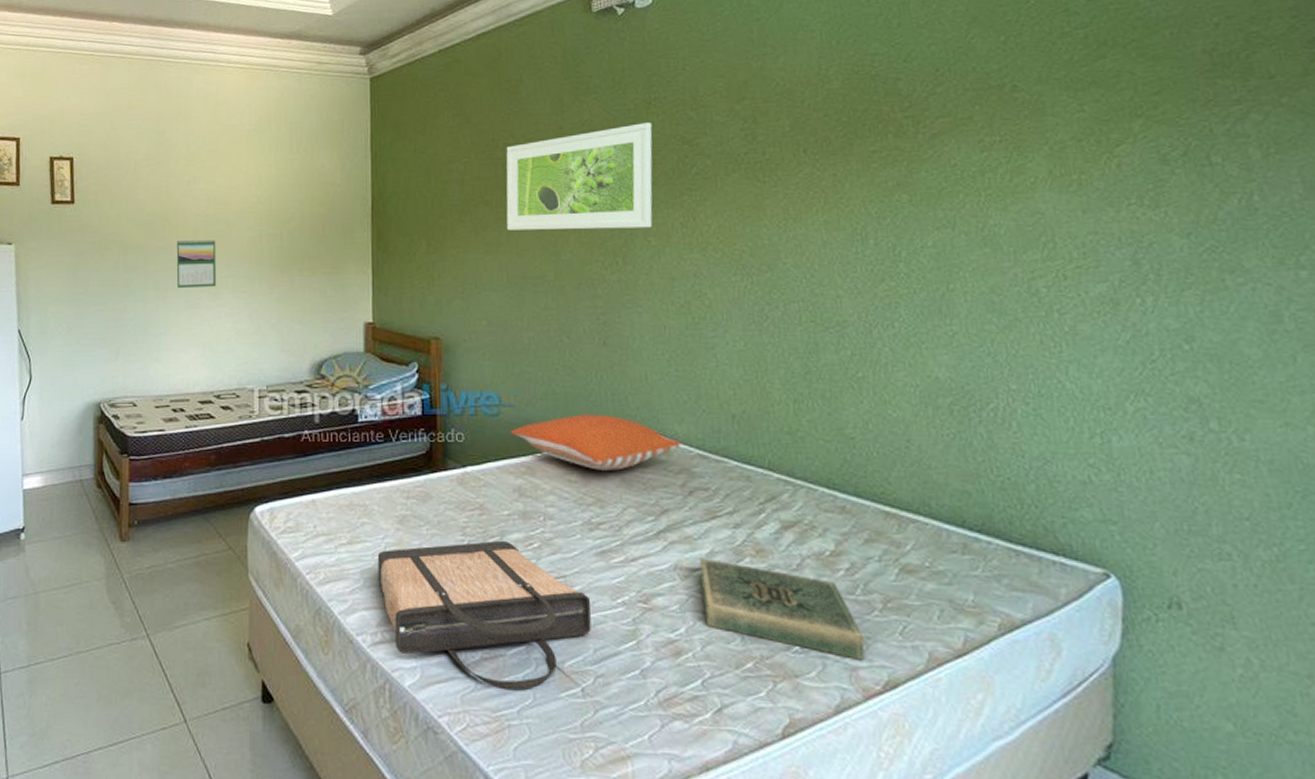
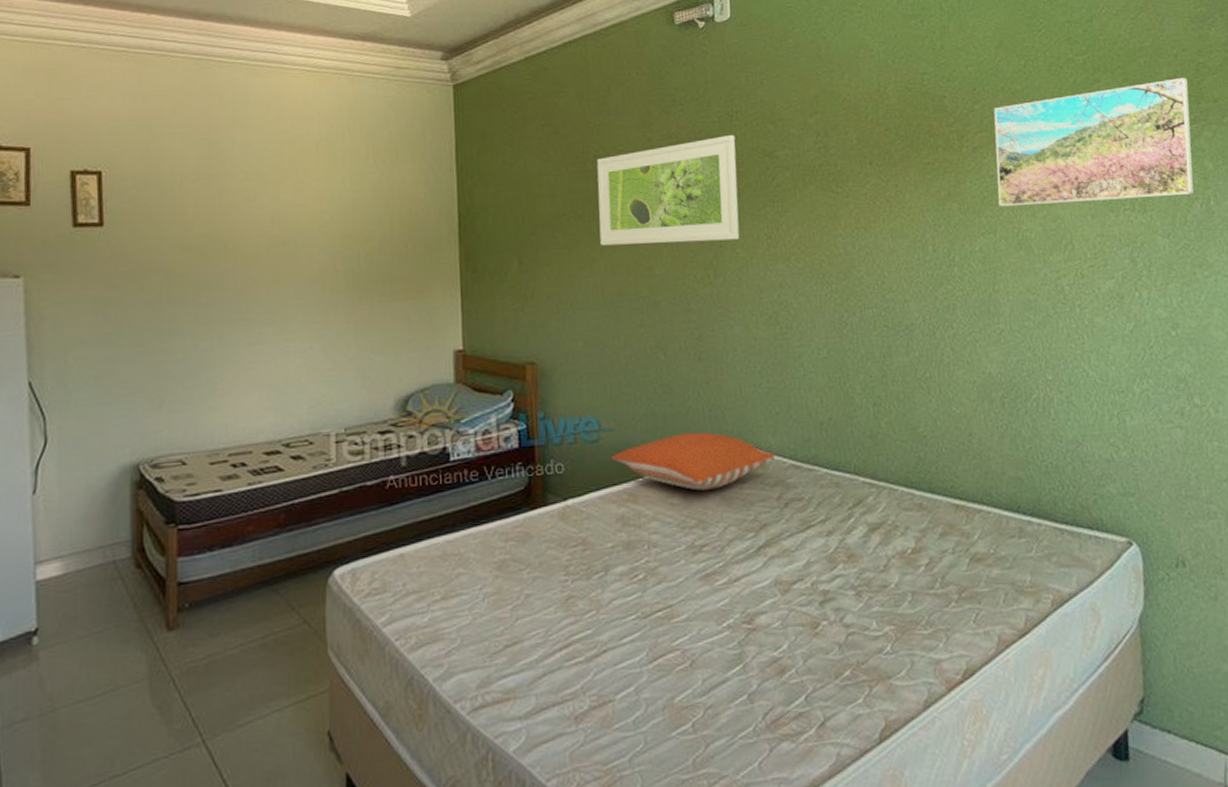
calendar: present [176,238,216,289] -> none [234,263,282,323]
shopping bag: present [377,540,592,691] -> none [475,575,699,739]
hardback book: present [700,558,865,660] -> none [798,569,946,653]
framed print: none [959,49,1233,199] -> present [993,77,1194,207]

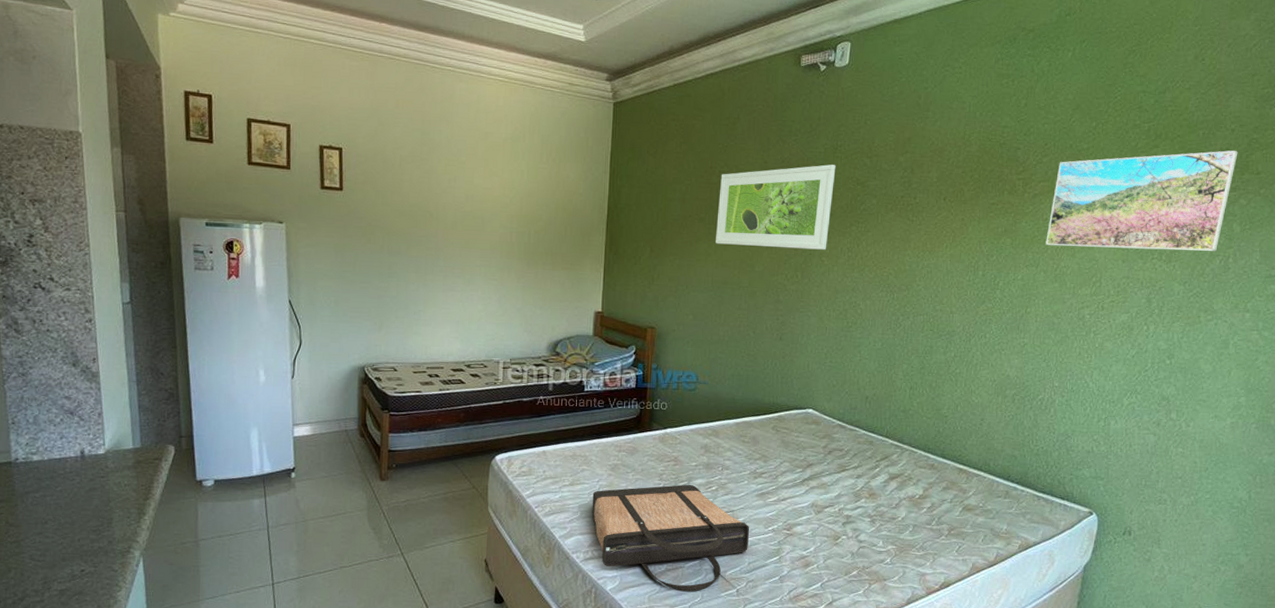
shopping bag: none [475,575,699,739] -> present [592,484,750,592]
pillow: present [610,432,776,491] -> none [702,392,827,435]

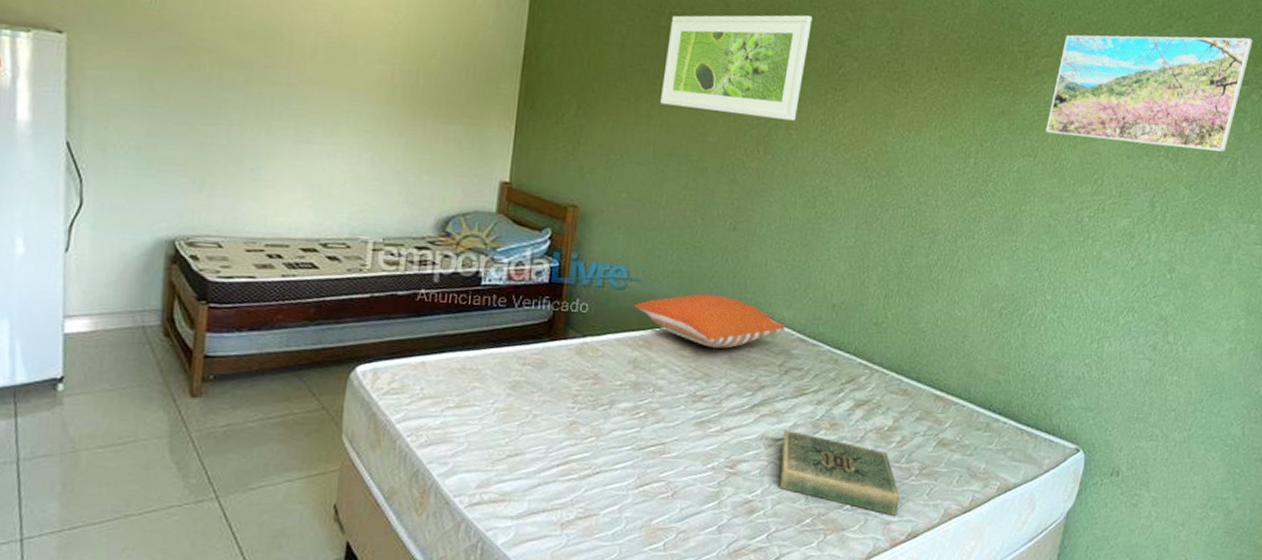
shopping bag: present [592,484,750,592] -> none [482,408,685,546]
pillow: none [702,392,827,435] -> present [633,294,786,349]
hardback book: none [828,499,933,569] -> present [779,429,900,516]

